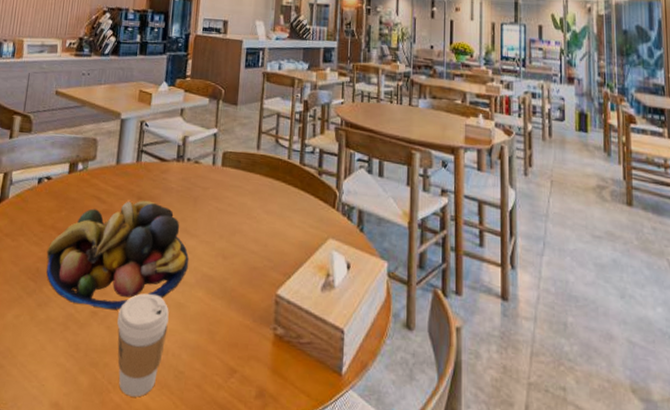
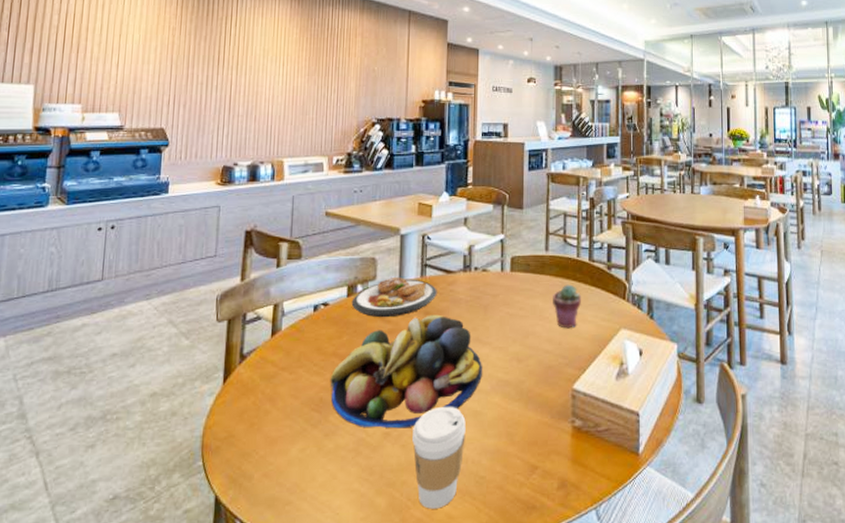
plate: none [71,159,151,198] -> present [351,276,437,318]
potted succulent: none [261,185,290,231] -> present [553,284,581,329]

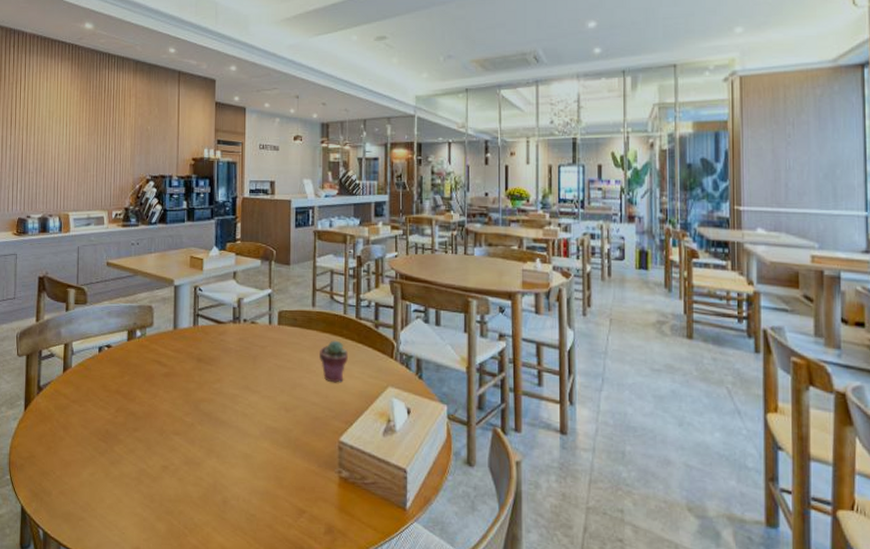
fruit bowl: present [330,314,482,429] -> none [114,361,252,464]
plate: present [351,276,437,318] -> none [131,324,209,362]
coffee cup: present [412,407,466,509] -> none [188,447,237,539]

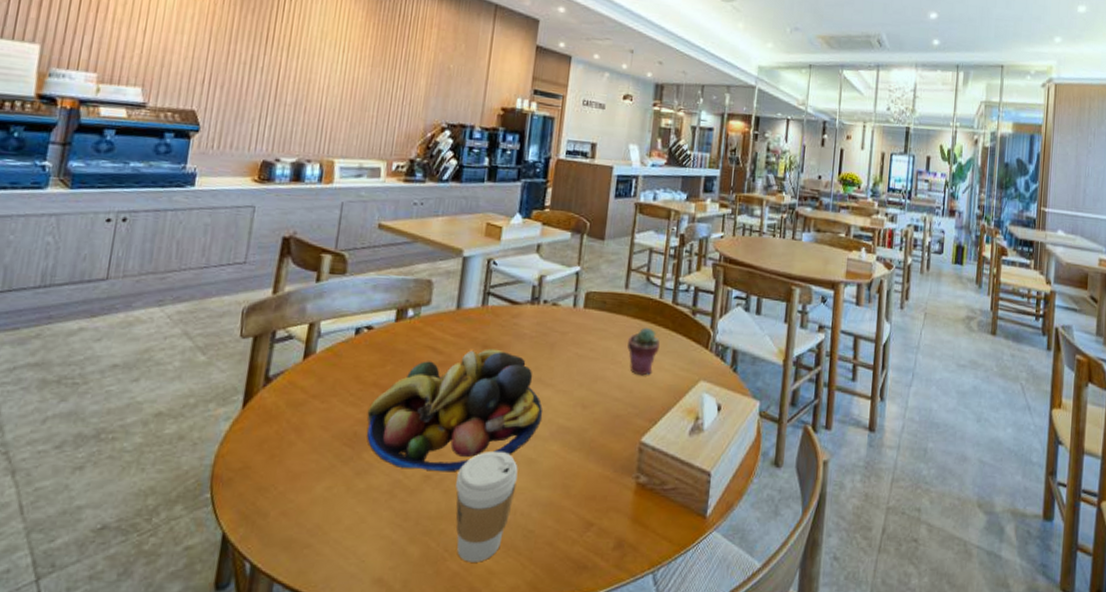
fruit bowl: none [114,361,252,464] -> present [367,348,543,472]
coffee cup: none [188,447,237,539] -> present [455,452,518,562]

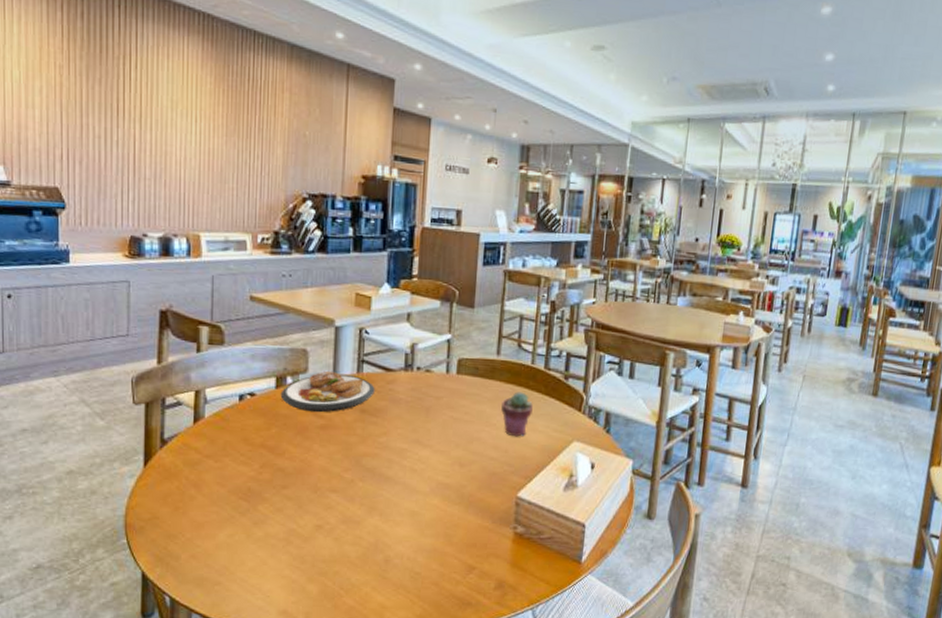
fruit bowl: present [367,348,543,472] -> none [258,413,422,523]
plate: none [399,303,499,349] -> present [280,370,375,413]
coffee cup: present [455,452,518,562] -> none [346,505,402,599]

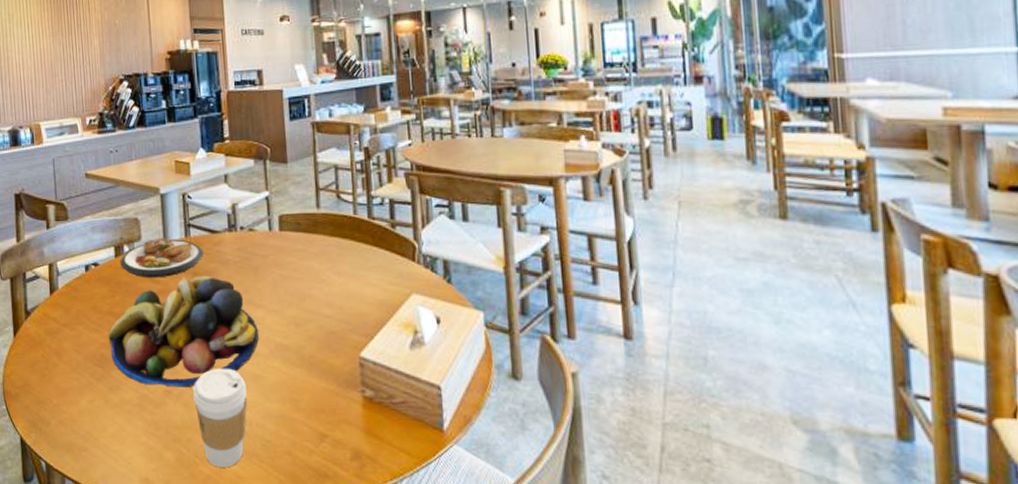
fruit bowl: none [258,413,422,523] -> present [108,275,259,388]
coffee cup: none [346,505,402,599] -> present [193,369,247,468]
potted succulent: present [501,391,533,437] -> none [329,244,363,292]

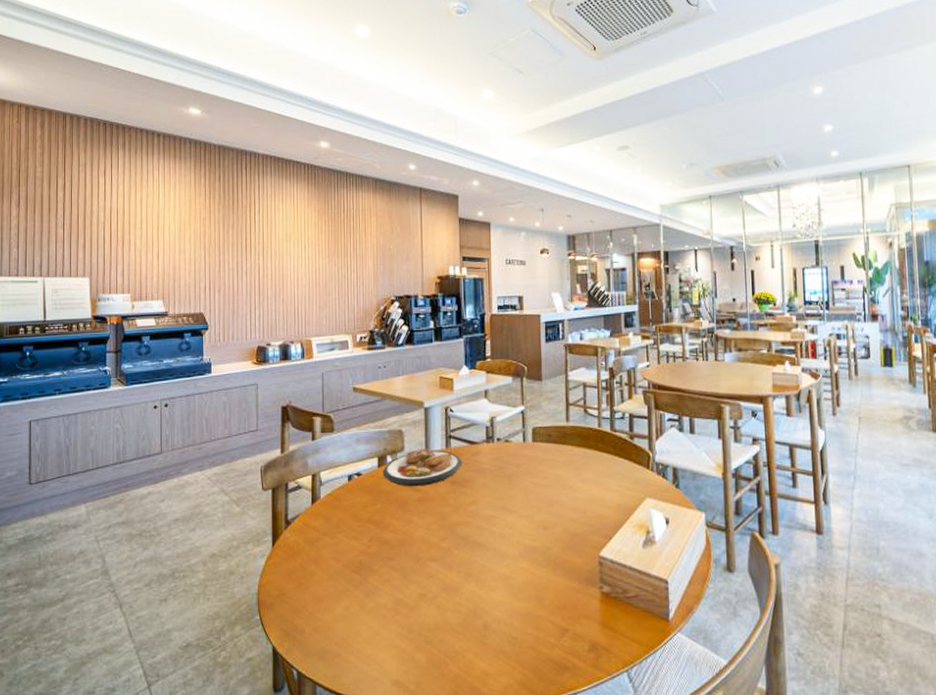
fruit bowl: present [108,275,259,388] -> none [367,484,510,591]
coffee cup: present [193,369,247,468] -> none [446,571,497,666]

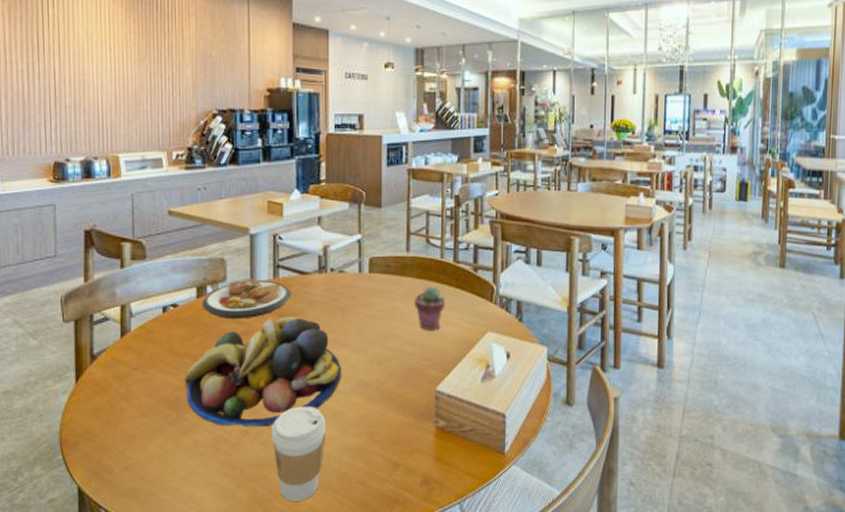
fruit bowl: none [367,484,510,591] -> present [184,316,341,427]
coffee cup: none [446,571,497,666] -> present [272,407,326,502]
potted succulent: none [576,454,604,498] -> present [415,286,445,331]

